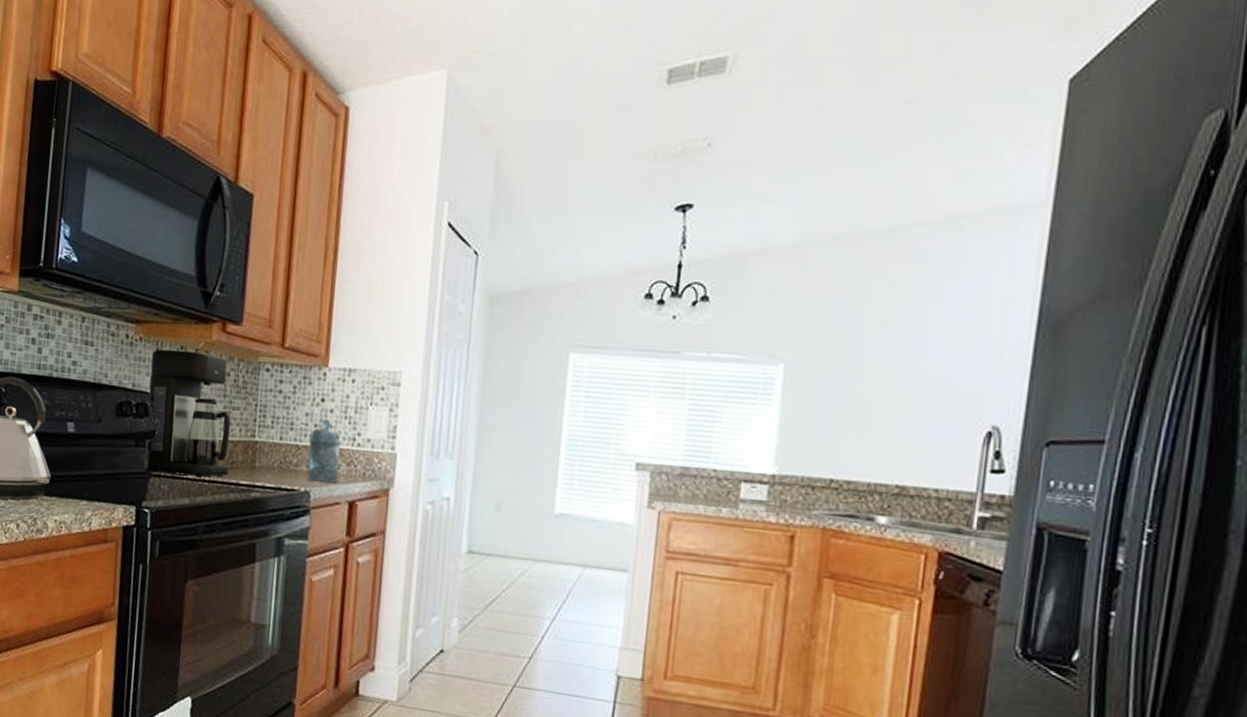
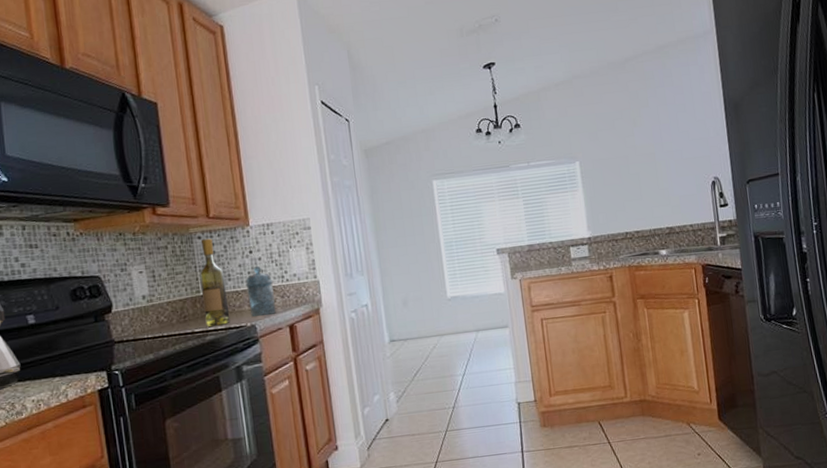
coffee maker: present [144,349,231,478] -> none [94,235,184,340]
bottle: none [254,372,287,483] -> present [199,238,231,327]

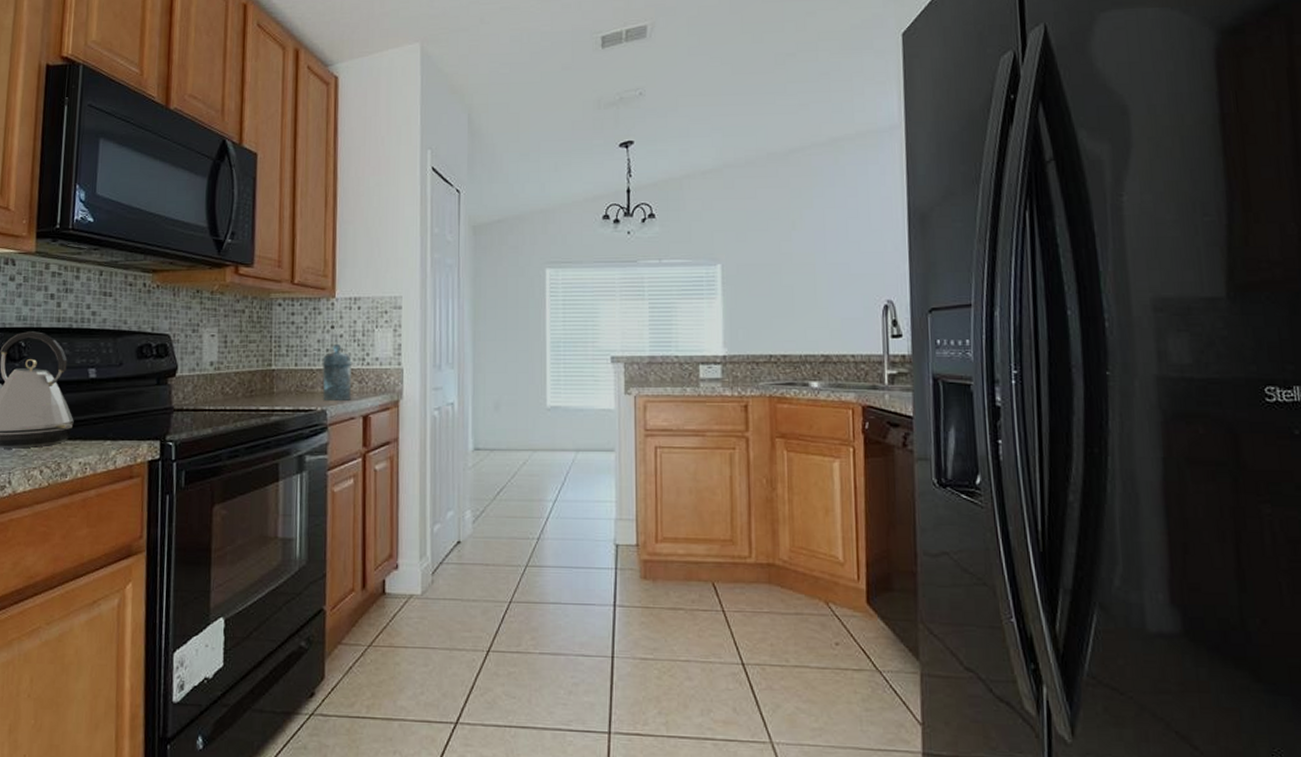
bottle: present [199,238,231,327] -> none [273,307,301,406]

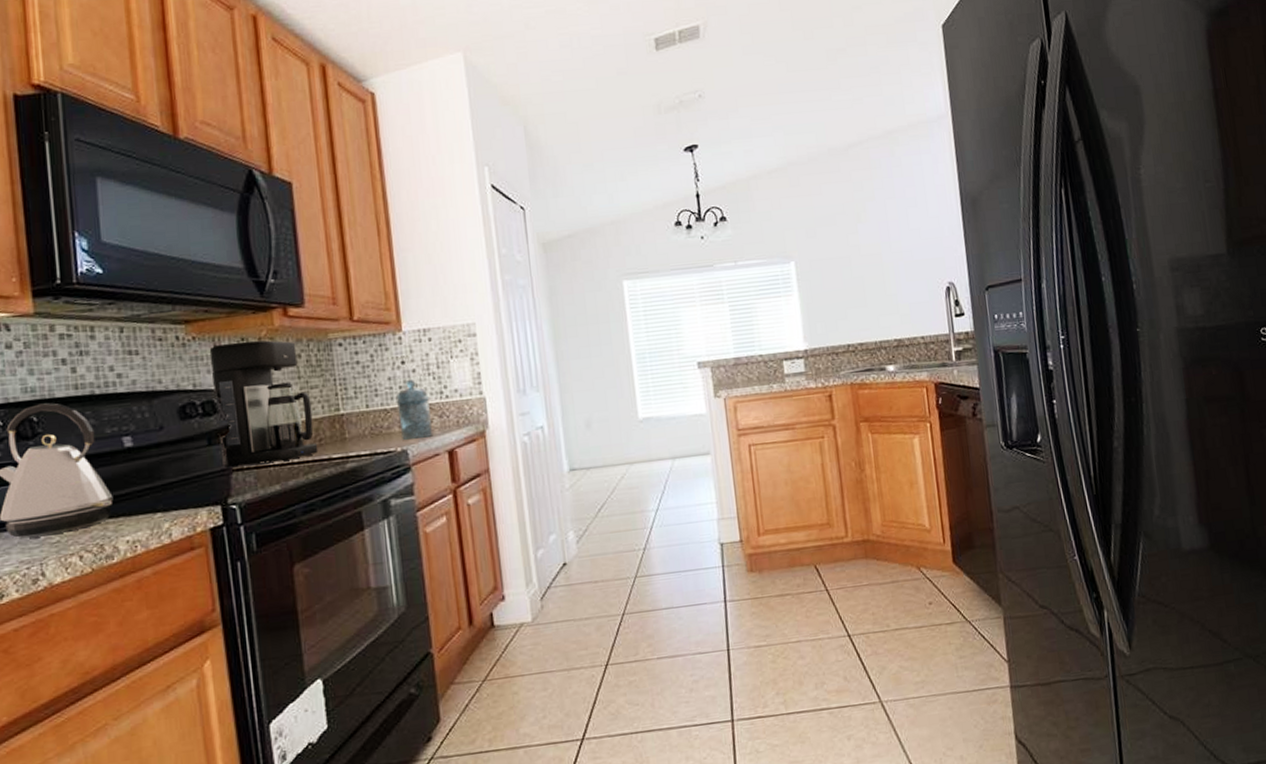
coffee maker: none [166,293,249,408] -> present [209,340,319,468]

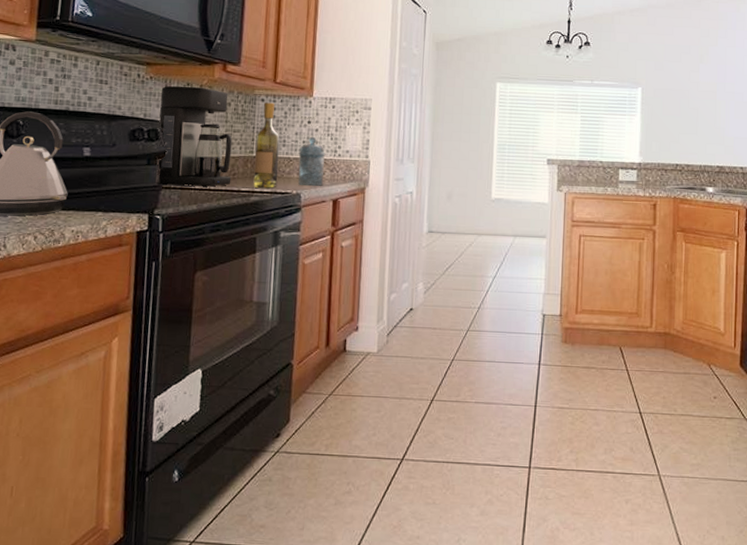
bottle: none [339,345,377,452] -> present [253,102,280,188]

